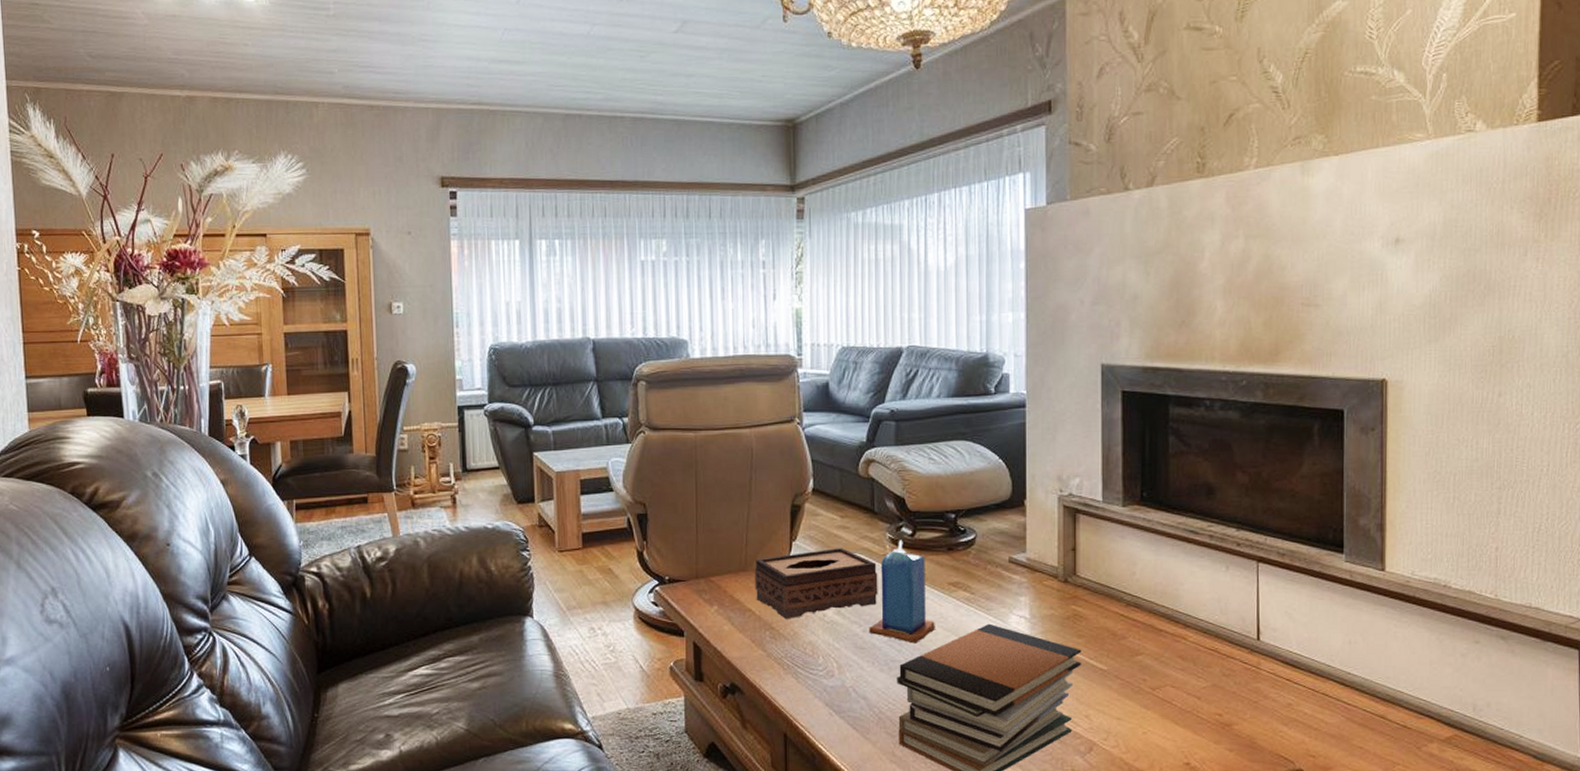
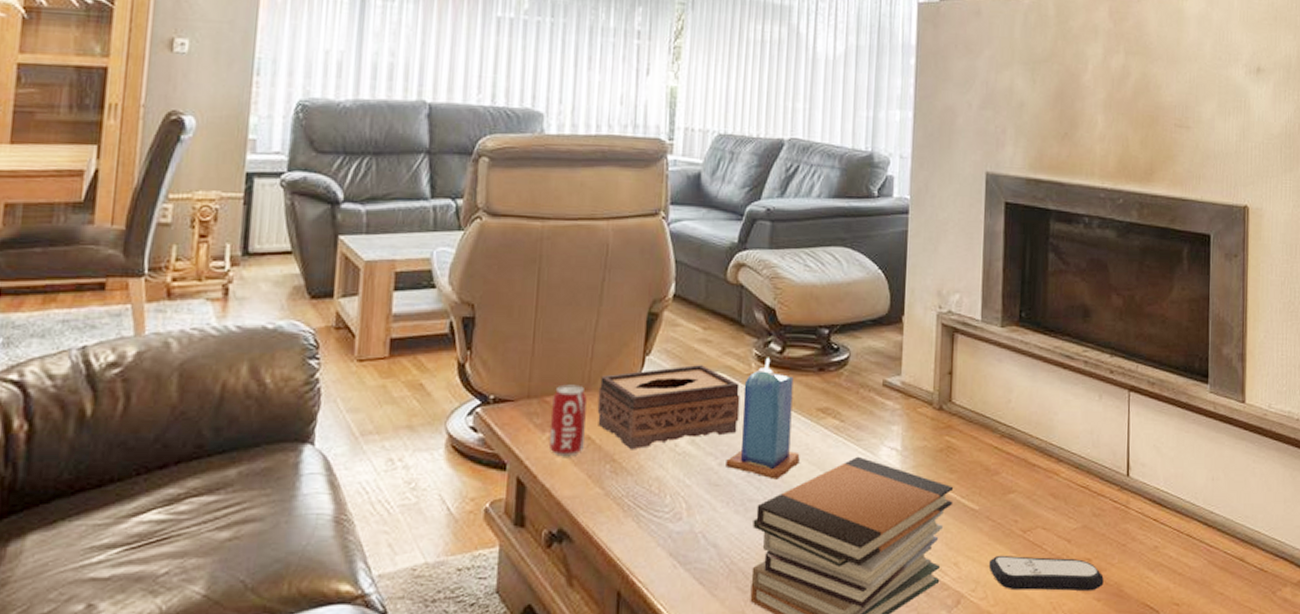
beverage can: none [716,567,746,625] -> present [548,384,587,457]
remote control: none [1119,709,1236,743] -> present [988,555,1104,592]

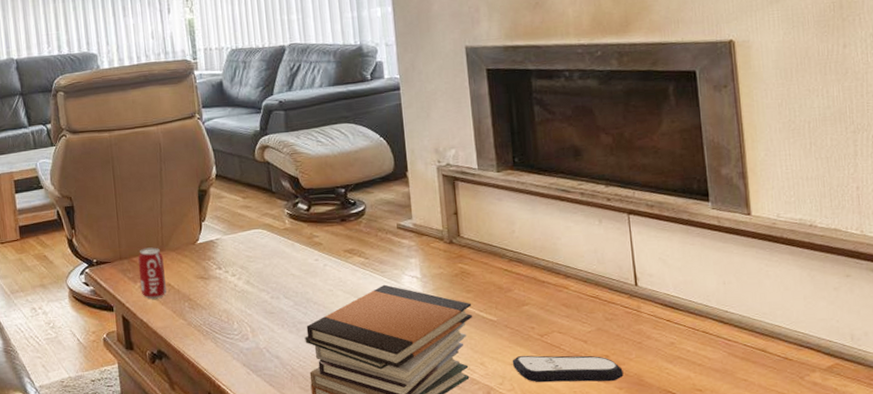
tissue box: present [597,365,740,450] -> none [170,225,282,291]
candle: present [726,357,800,480] -> none [276,214,336,306]

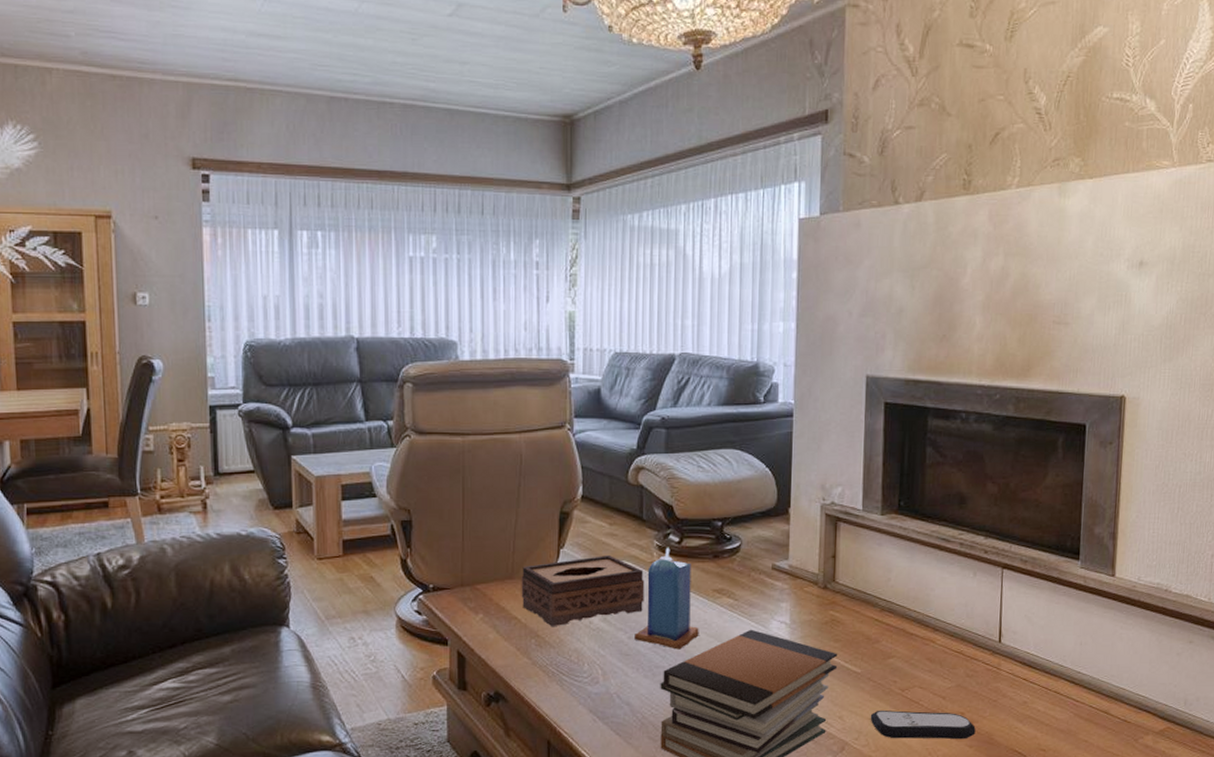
beverage can: present [138,247,166,299] -> none [482,574,511,634]
tissue box: none [170,225,282,291] -> present [521,555,645,627]
candle: none [276,214,336,306] -> present [634,547,699,650]

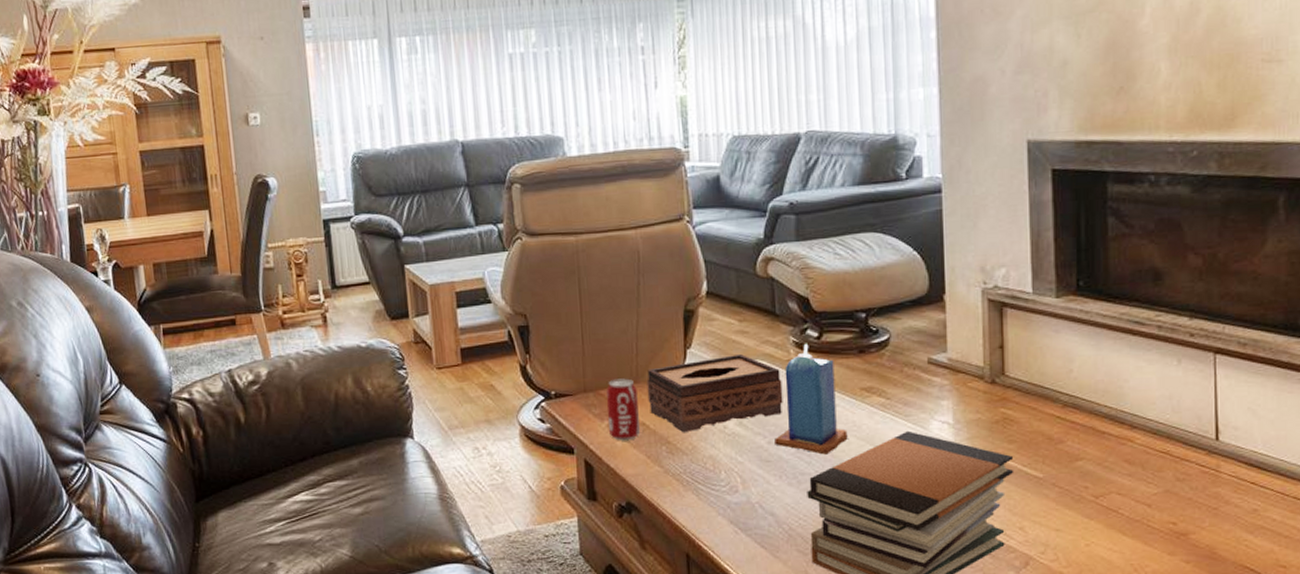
beverage can: none [482,574,511,634] -> present [606,378,640,441]
remote control: present [870,709,976,740] -> none [1058,519,1193,554]

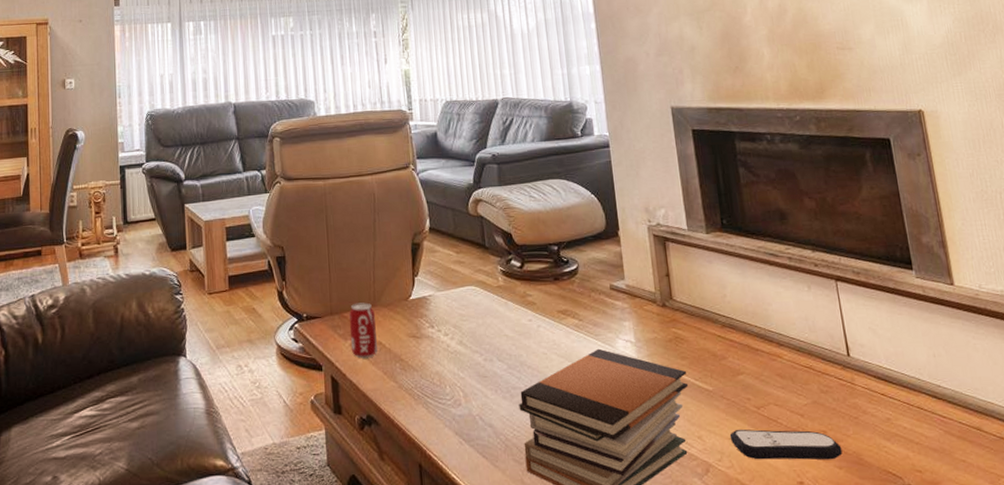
tissue box: present [647,354,783,433] -> none [382,281,495,351]
candle: present [775,343,848,455] -> none [490,272,550,371]
remote control: none [1058,519,1193,554] -> present [729,429,843,460]

